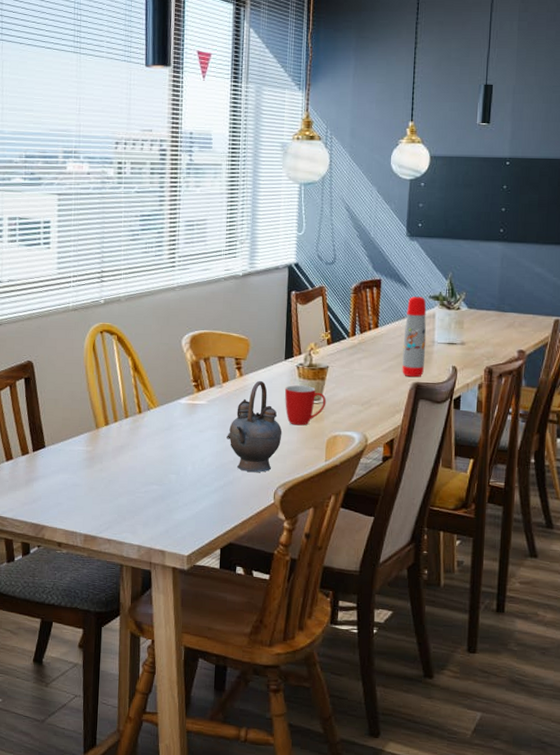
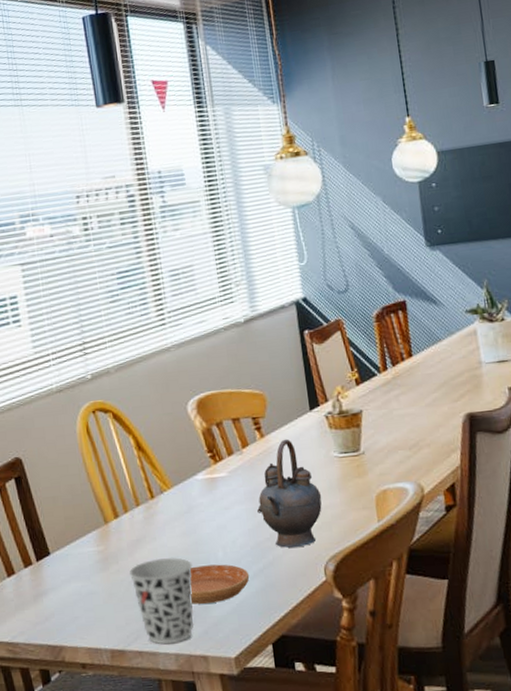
cup: none [111,464,165,537] -> present [130,557,194,645]
saucer: none [159,475,211,508] -> present [189,564,250,604]
mug: present [284,385,327,426] -> none [315,436,368,485]
water bottle: present [402,296,427,378] -> none [441,313,476,408]

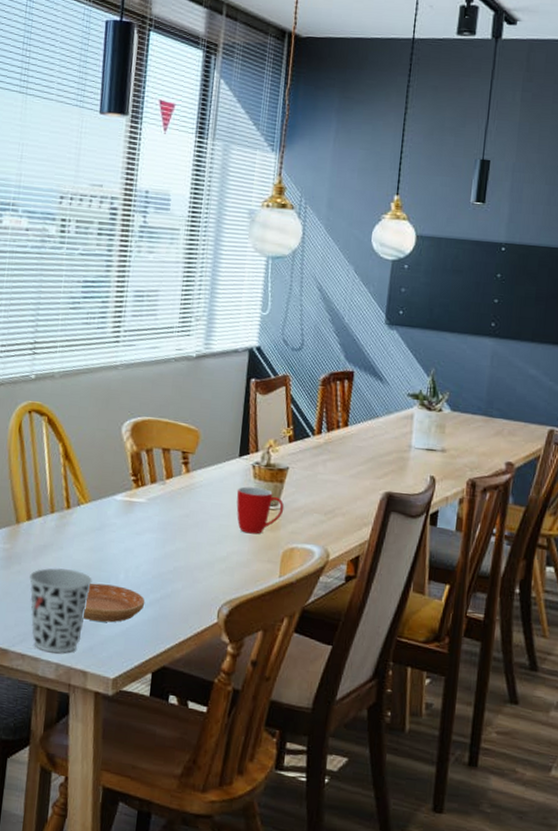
teapot: present [257,438,322,548] -> none [167,478,232,586]
mug: none [315,436,368,485] -> present [236,486,285,534]

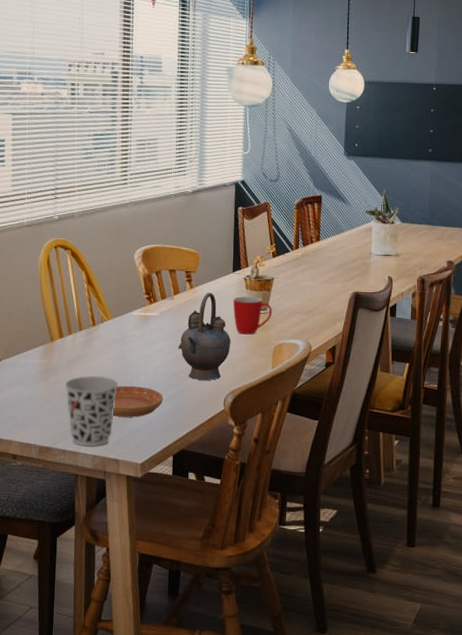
teapot: none [167,478,232,586] -> present [178,292,231,381]

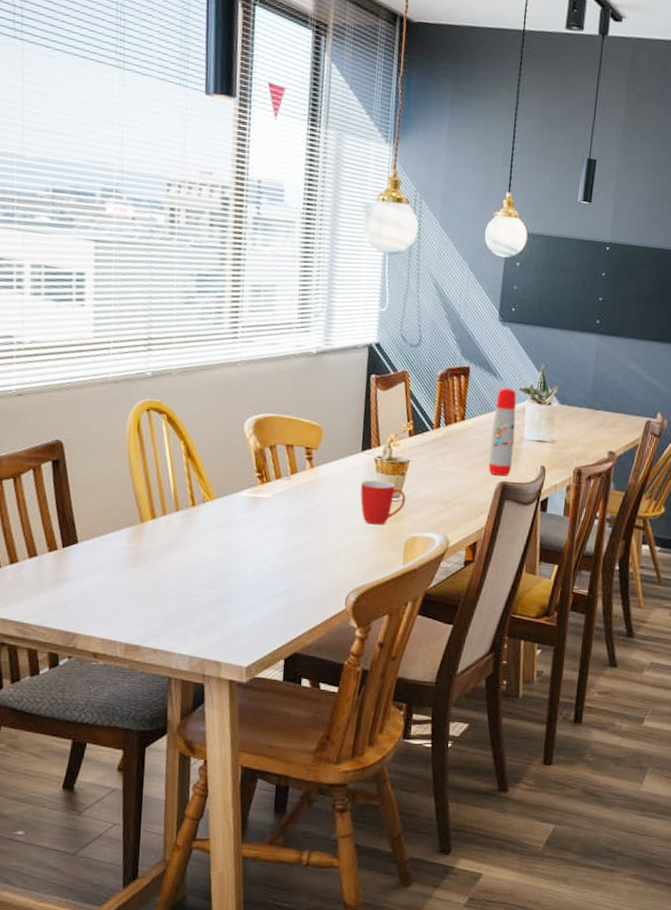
cup: present [65,375,118,447] -> none [158,564,222,647]
saucer: present [113,386,164,417] -> none [214,577,275,615]
teapot: present [178,292,231,381] -> none [294,473,357,576]
water bottle: none [342,211,364,288] -> present [488,388,517,477]

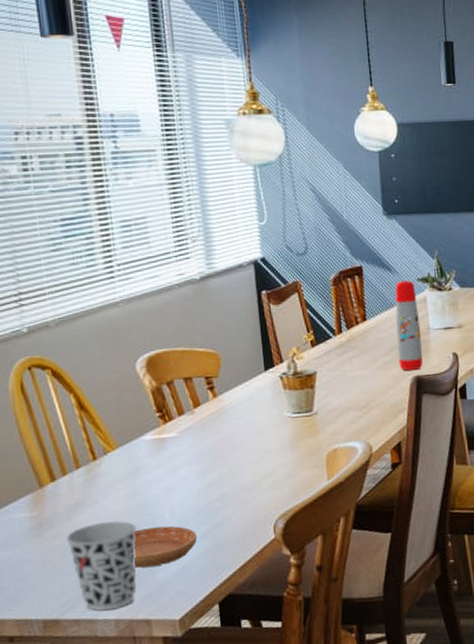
cup: none [158,564,222,647] -> present [67,520,137,611]
saucer: none [214,577,275,615] -> present [133,526,198,568]
mug: present [360,480,406,525] -> none [269,397,320,445]

